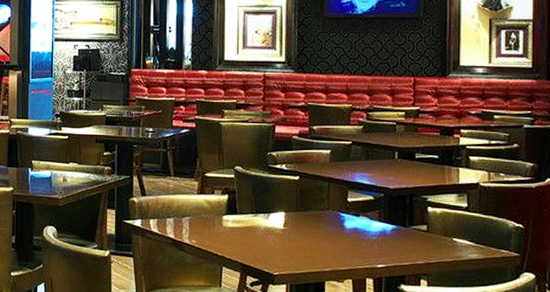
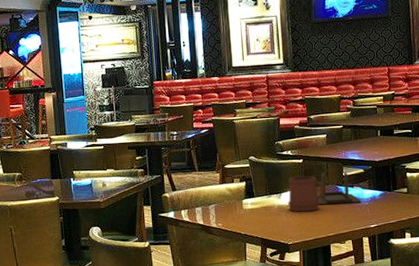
beer mug: none [277,195,322,239] -> present [288,175,323,212]
napkin holder: none [313,195,368,236] -> present [316,172,362,205]

